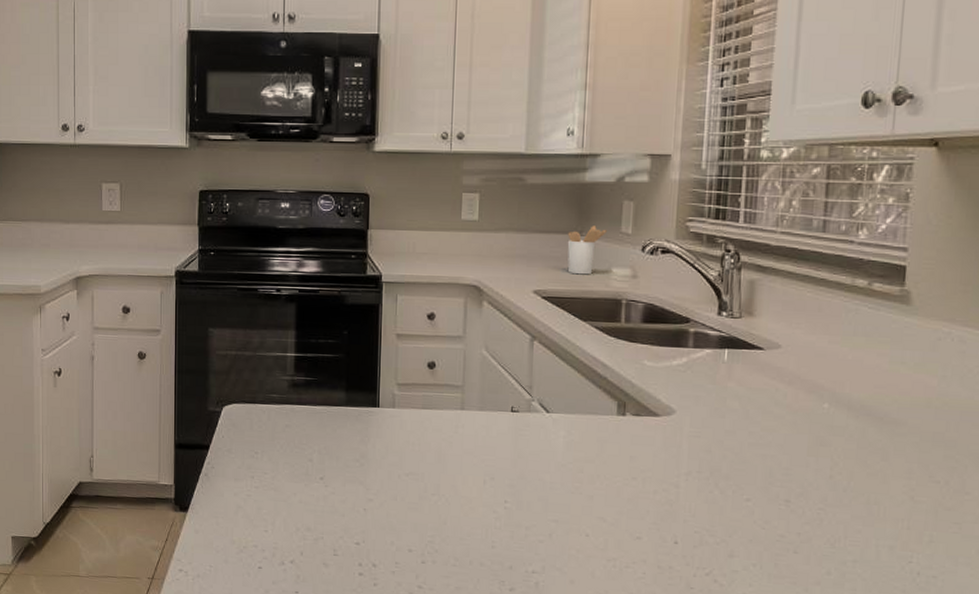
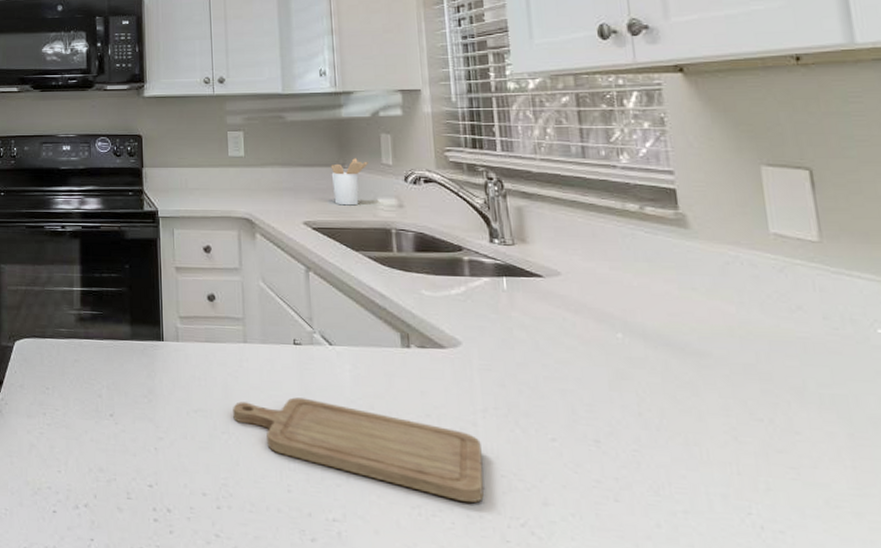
chopping board: none [444,461,680,556] -> present [233,397,484,503]

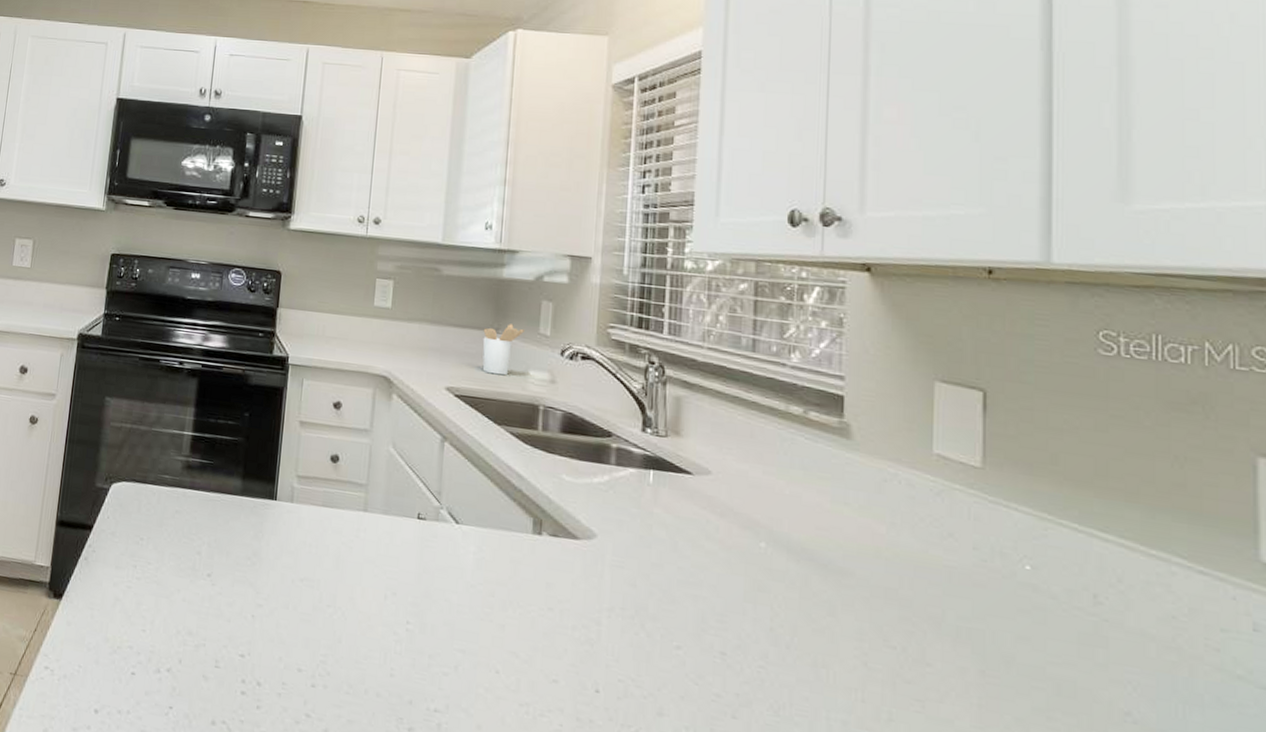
chopping board: present [233,397,484,503] -> none [342,574,602,706]

